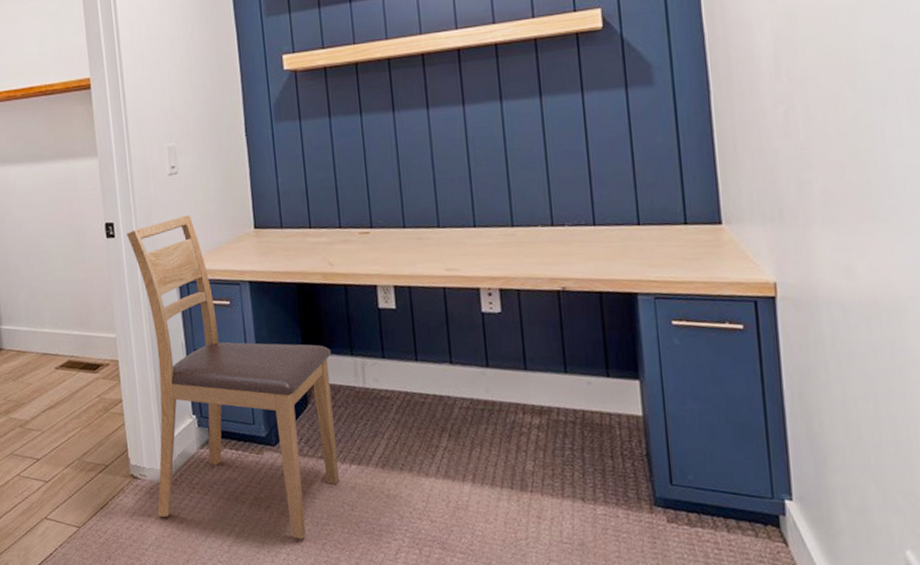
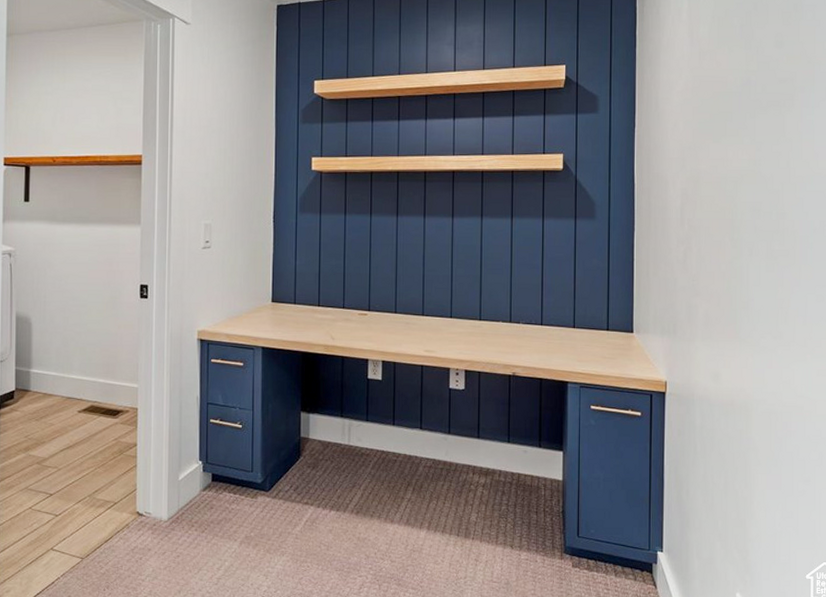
chair: present [126,215,339,539] -> none [158,284,324,573]

